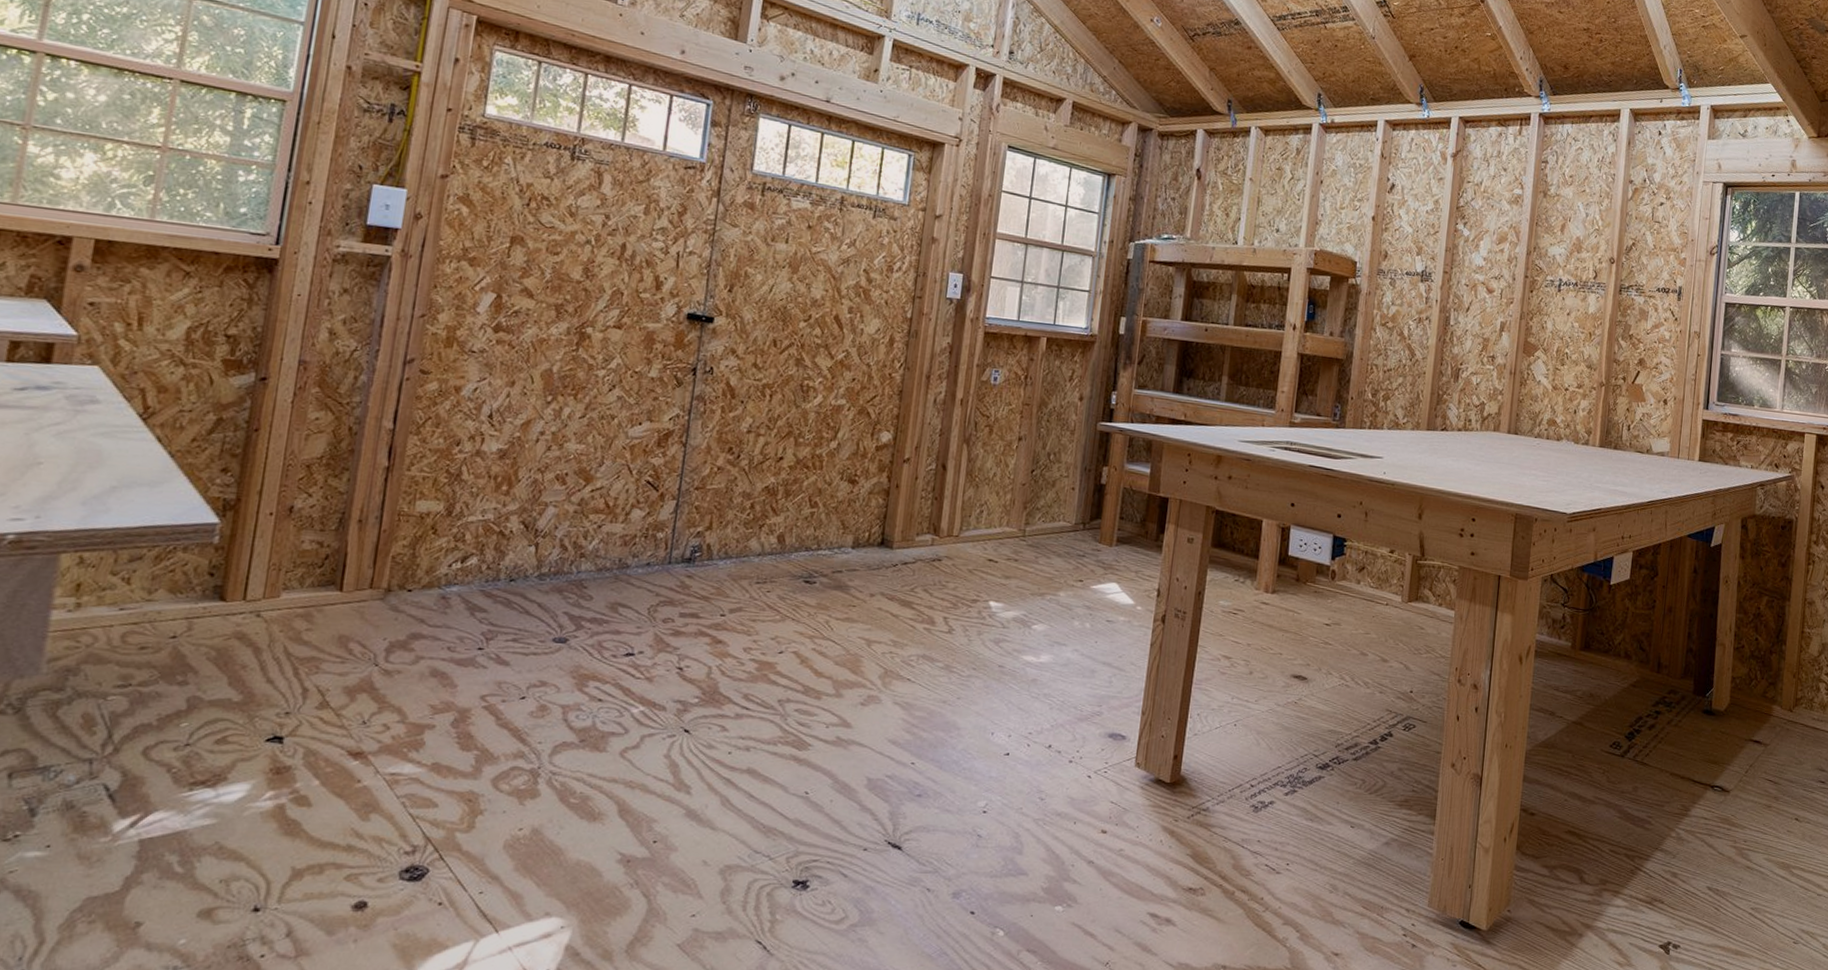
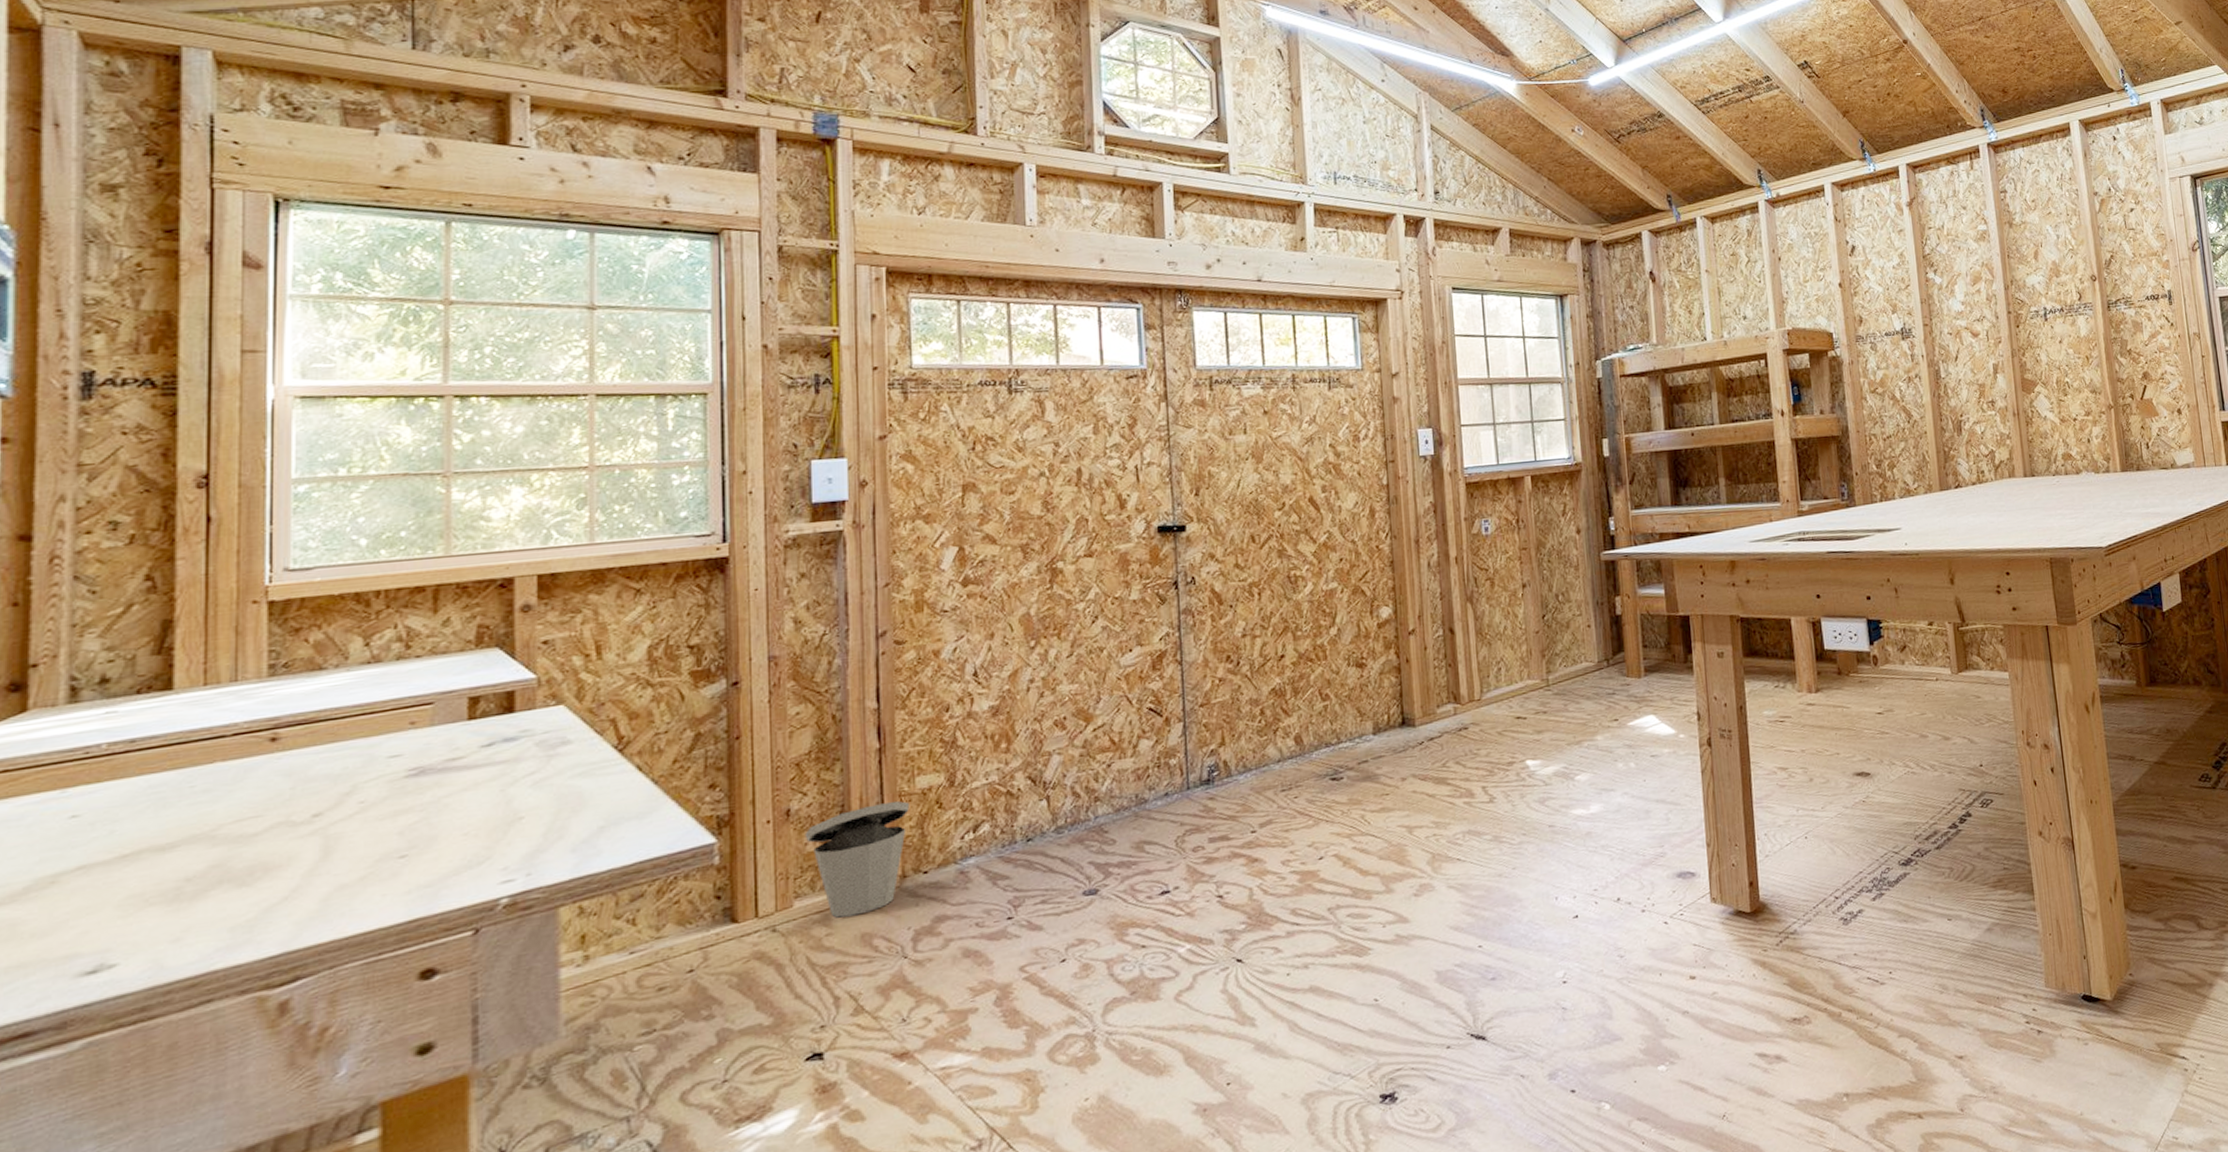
trash can: none [303,518,406,617] -> present [804,800,909,918]

